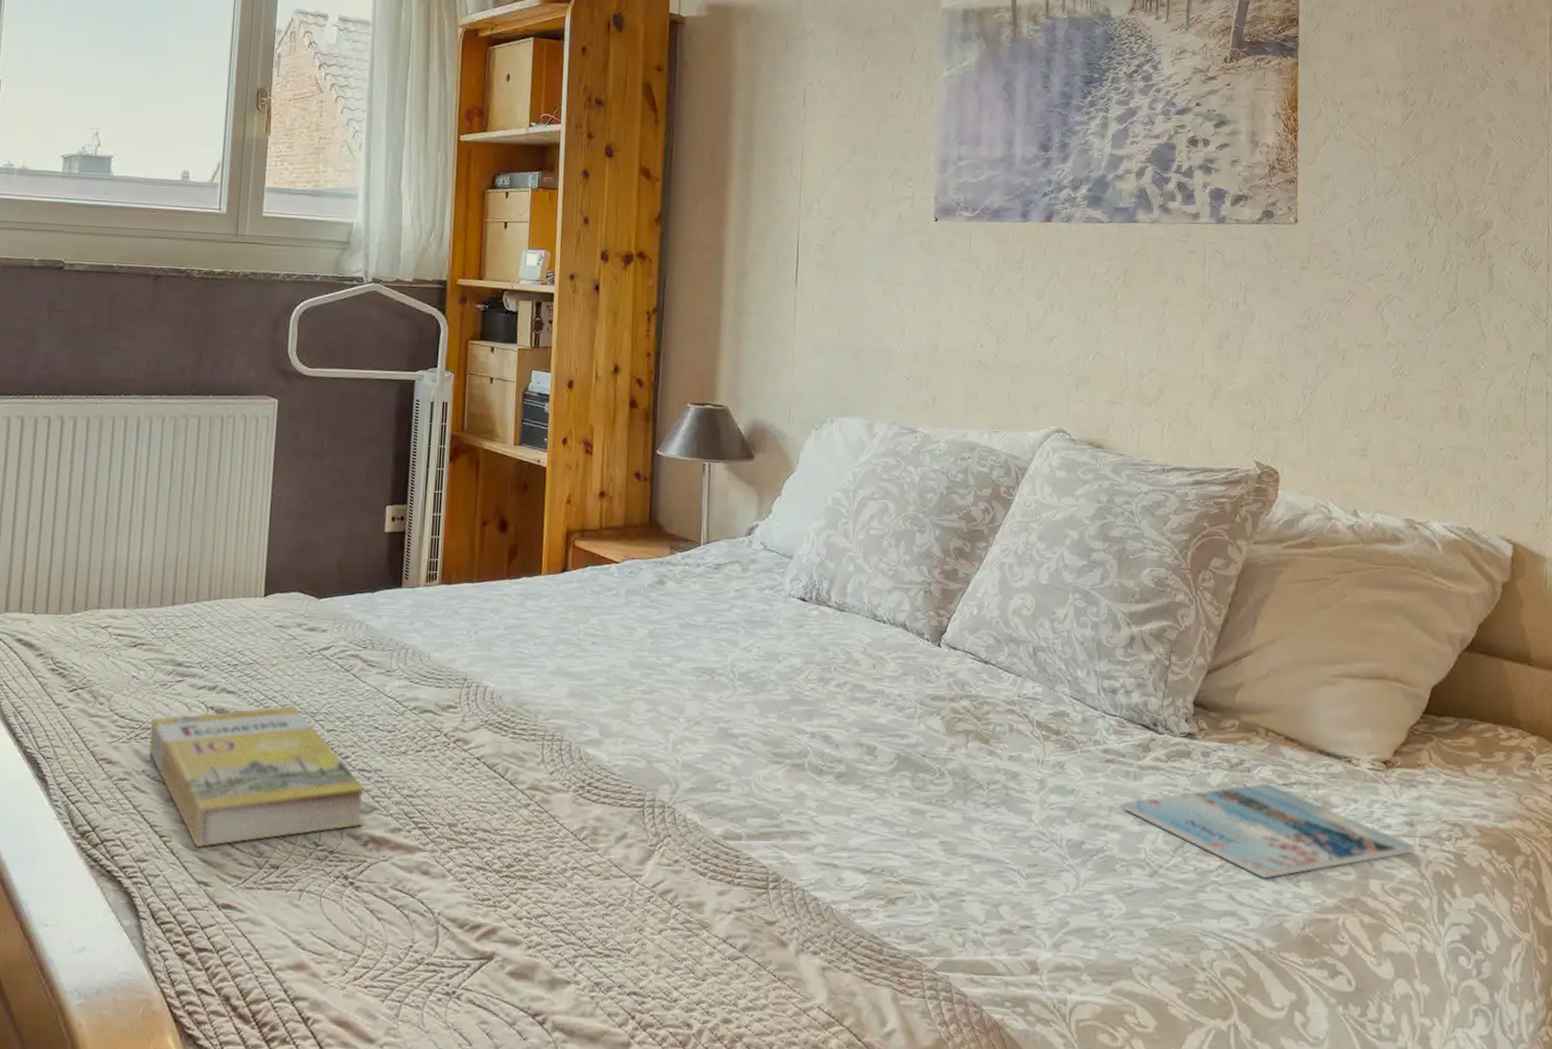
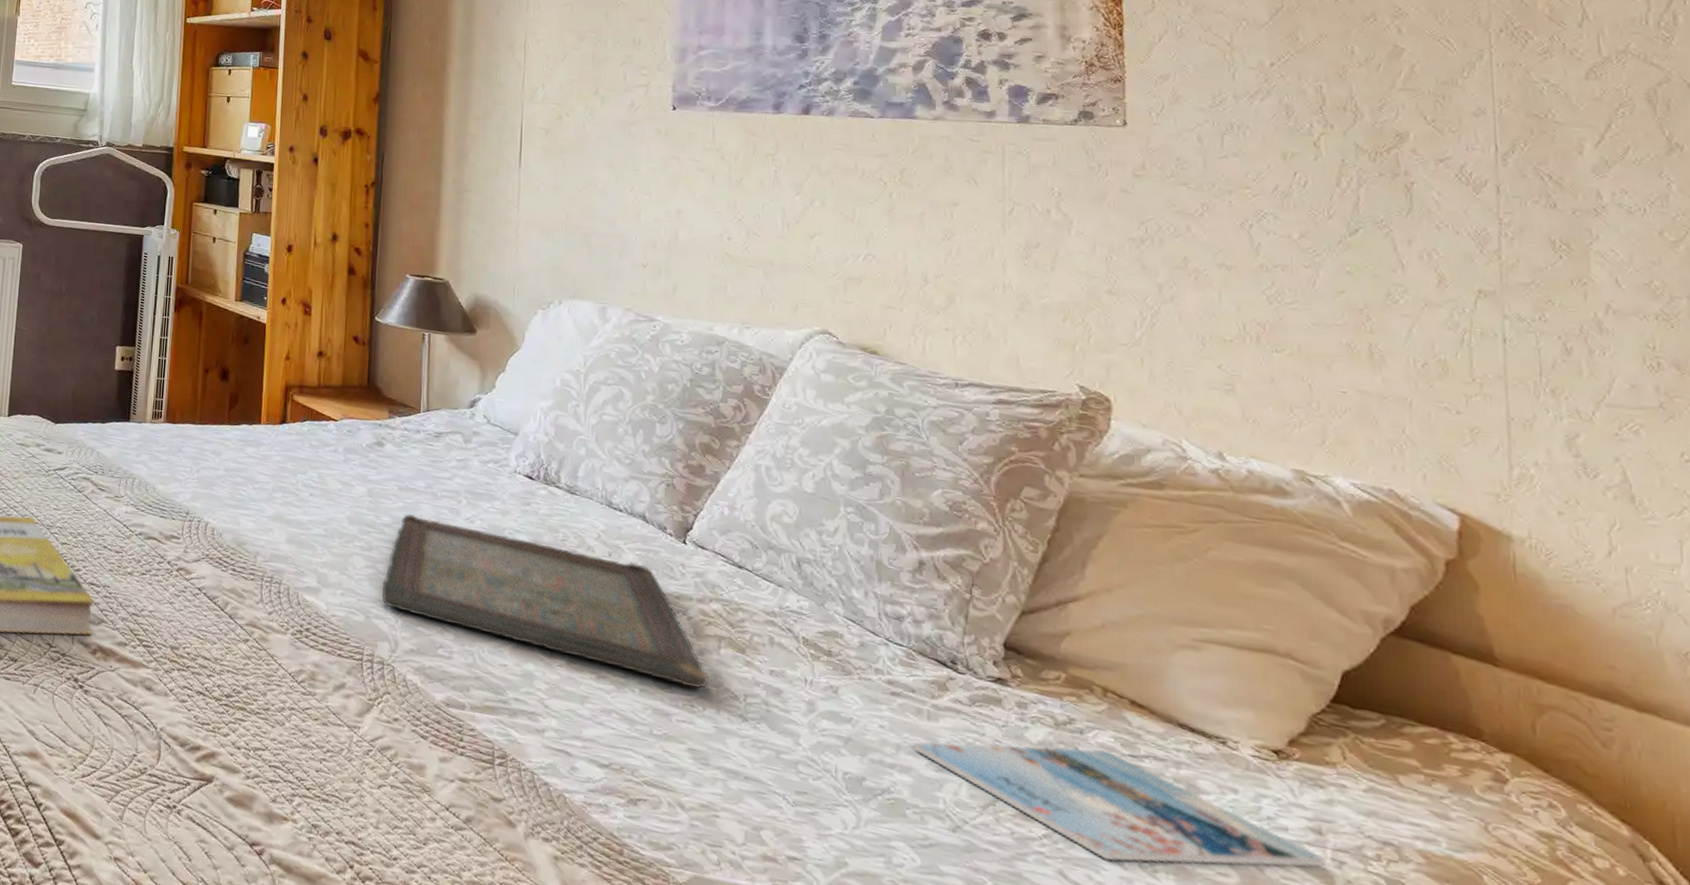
serving tray: none [663,651,958,783] -> present [382,514,709,688]

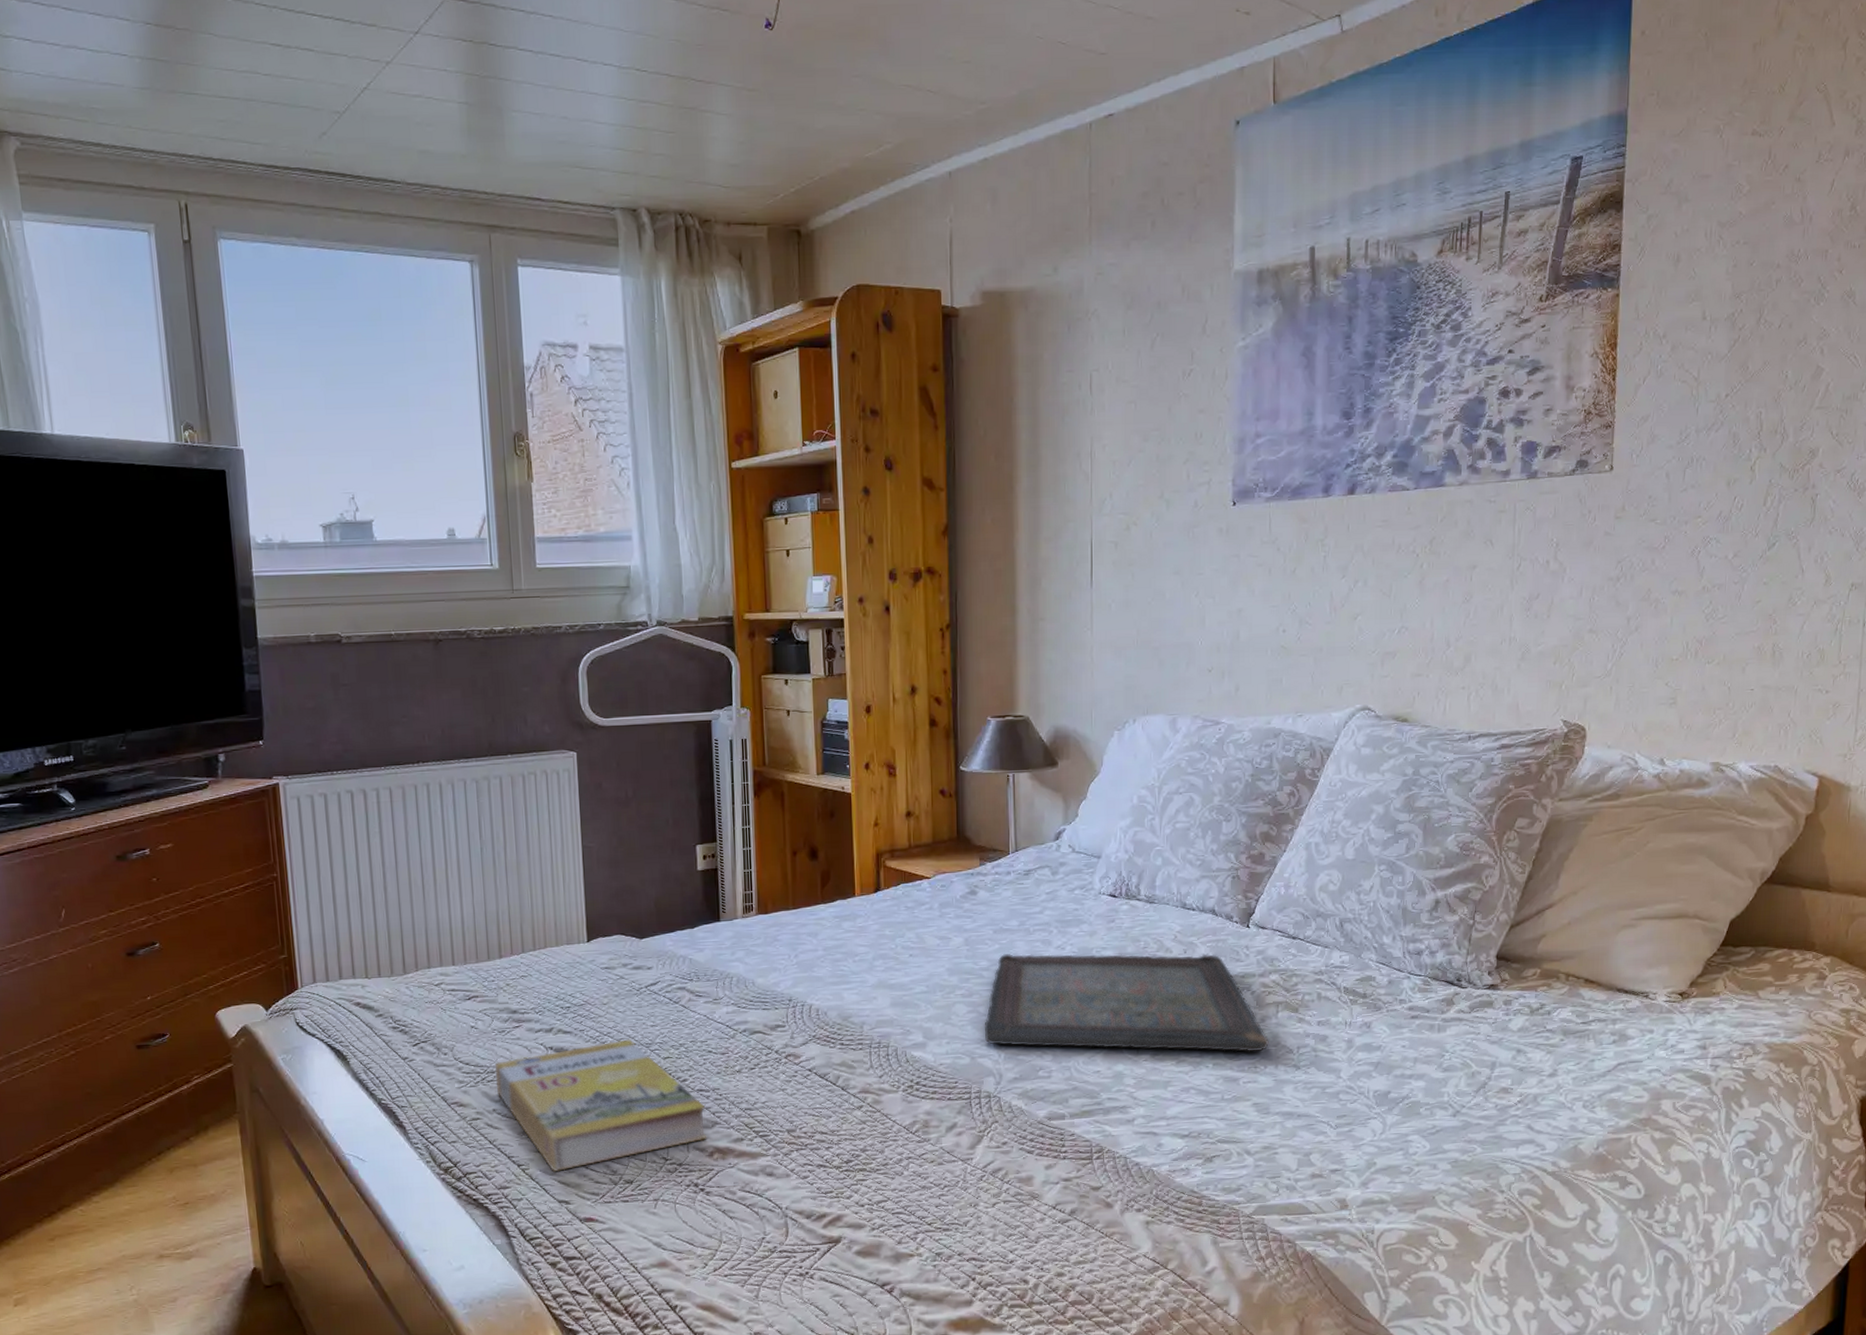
magazine: present [913,742,1326,868] -> none [1426,1023,1706,1108]

